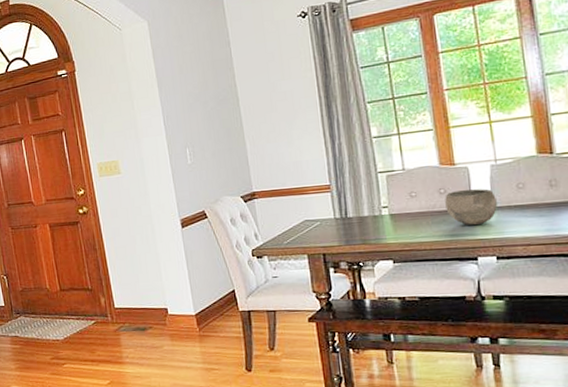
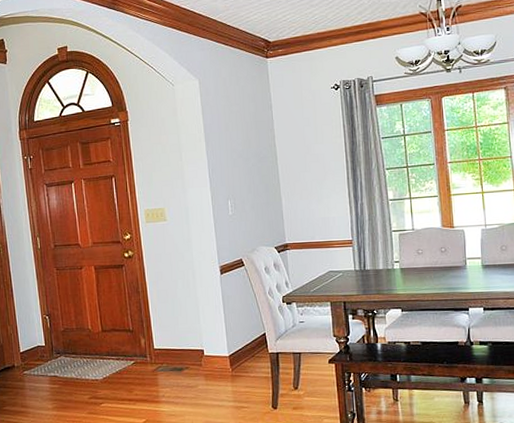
bowl: present [445,189,497,226] -> none [445,249,485,281]

